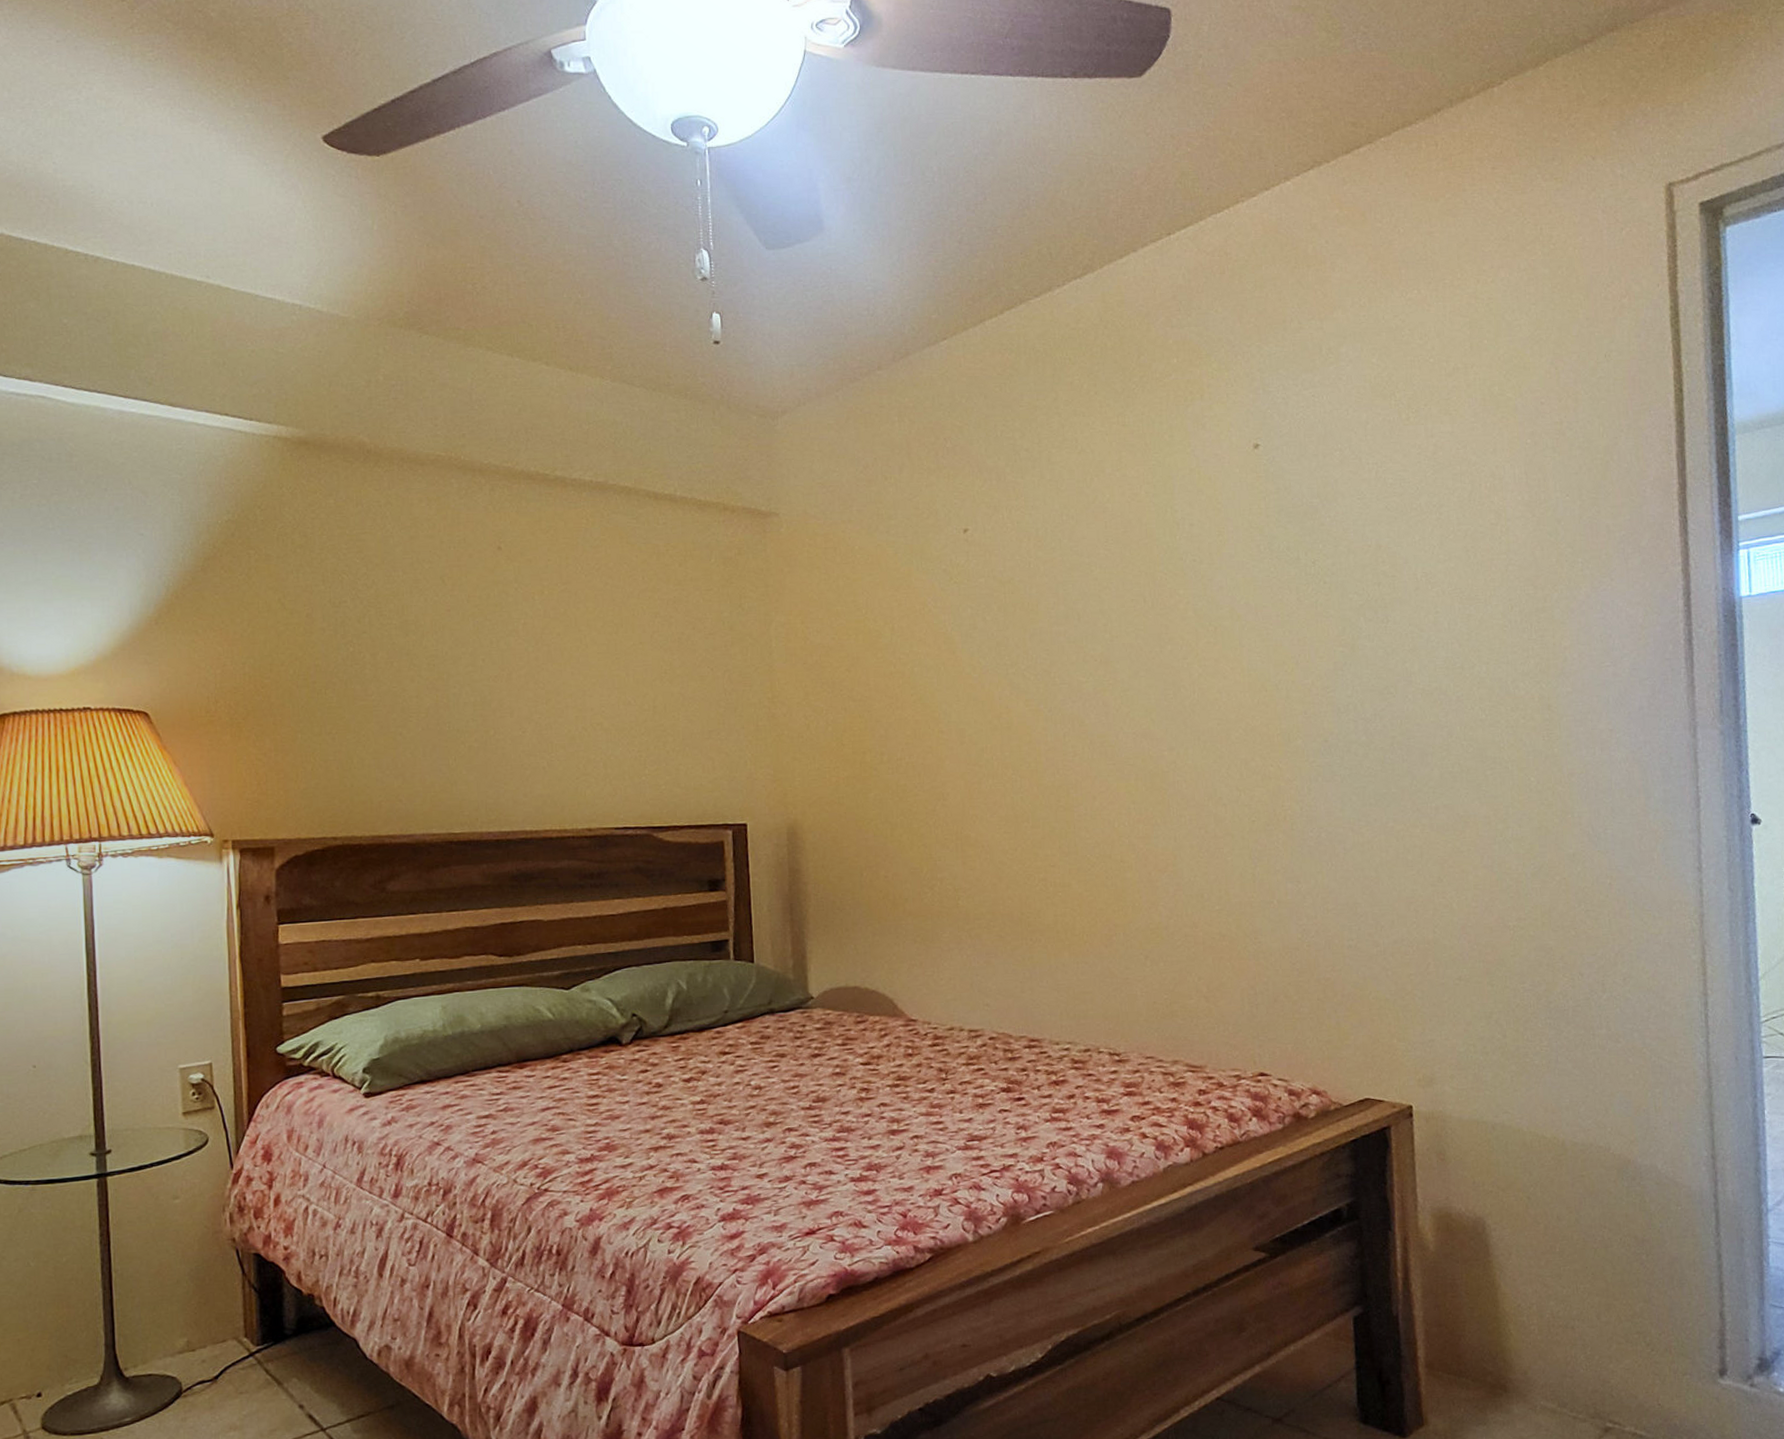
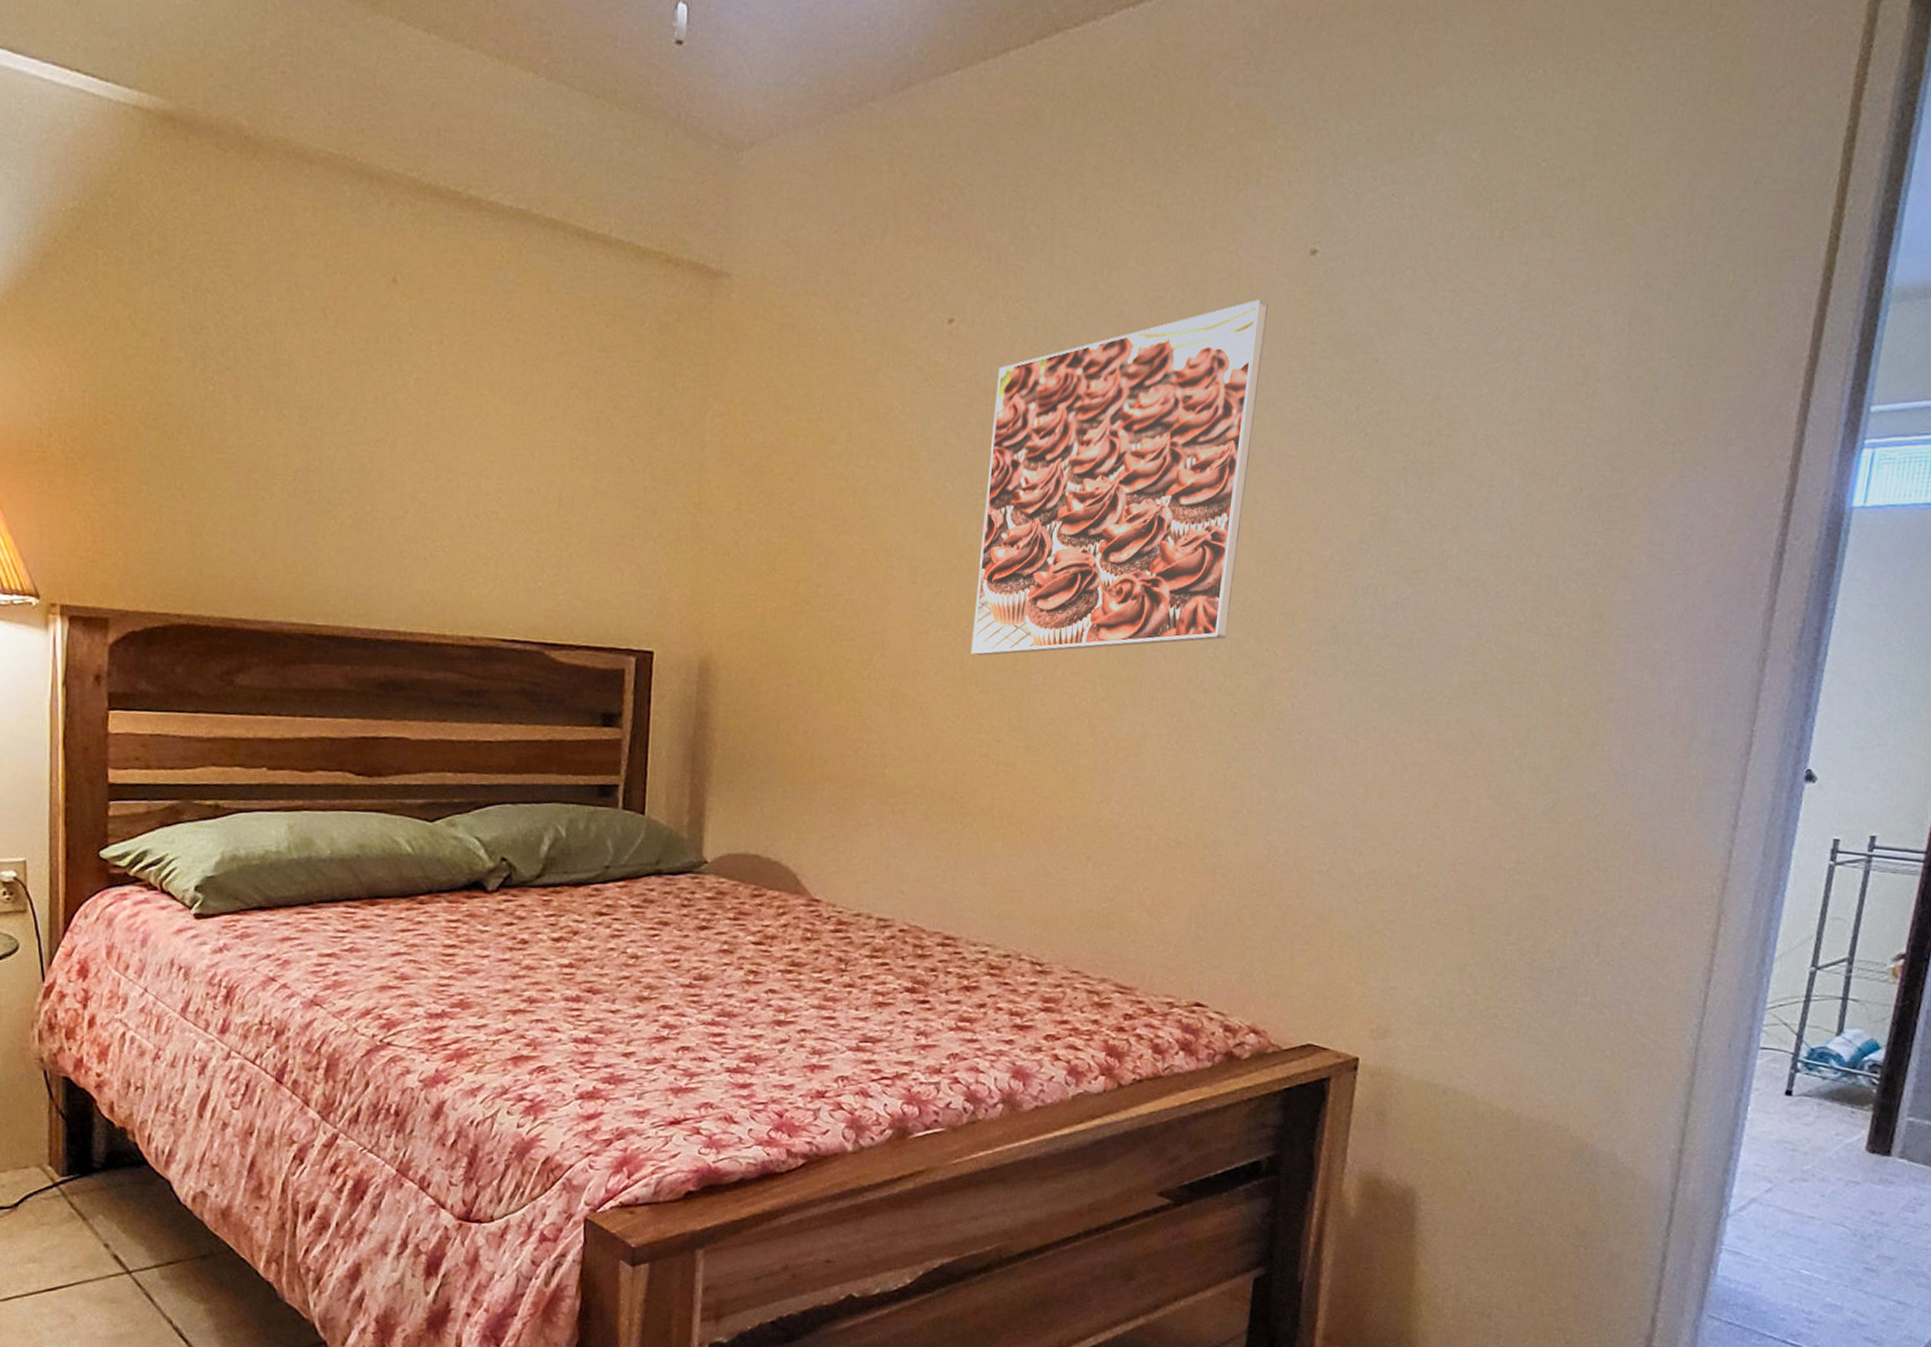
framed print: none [1011,487,1235,797] -> present [971,299,1268,656]

